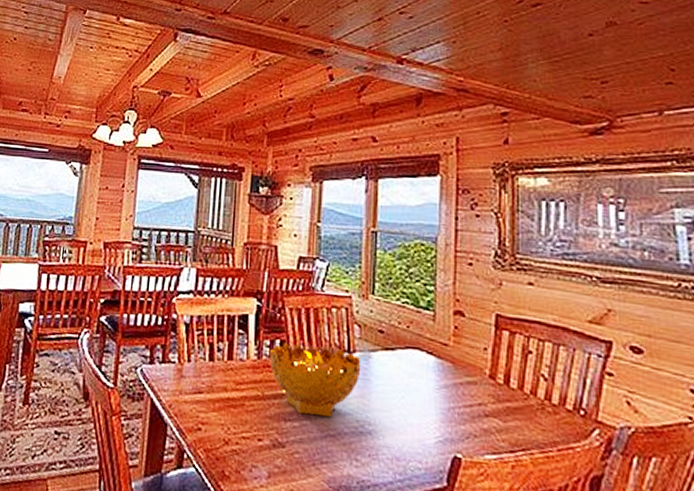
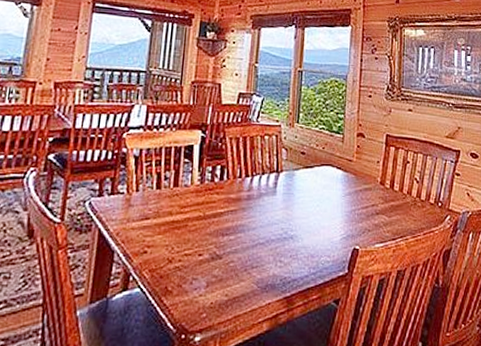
decorative bowl: present [270,342,361,418] -> none [211,167,287,229]

